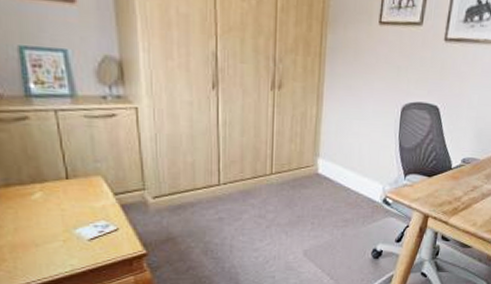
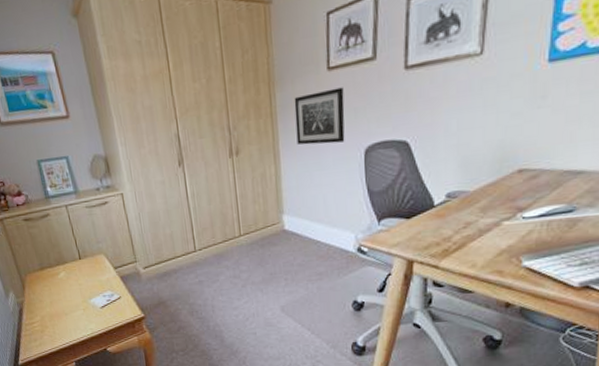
wall art: none [341,42,391,96] -> present [294,87,345,145]

